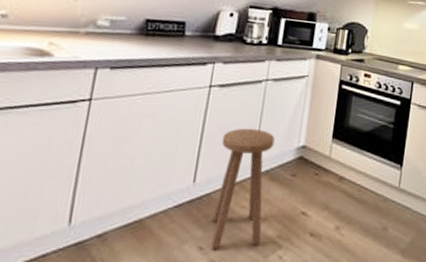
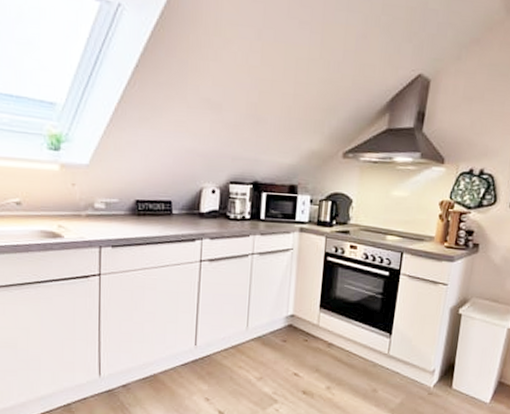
stool: present [210,128,275,249] -> none [214,298,264,400]

